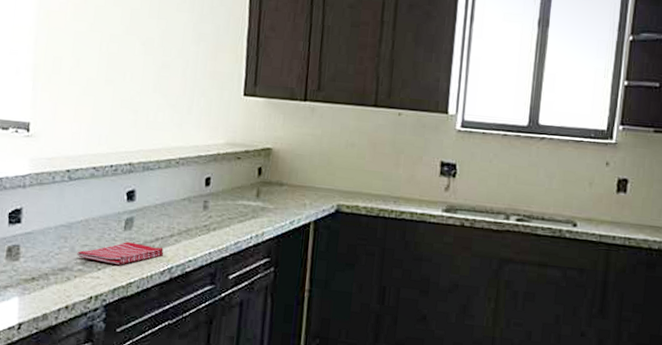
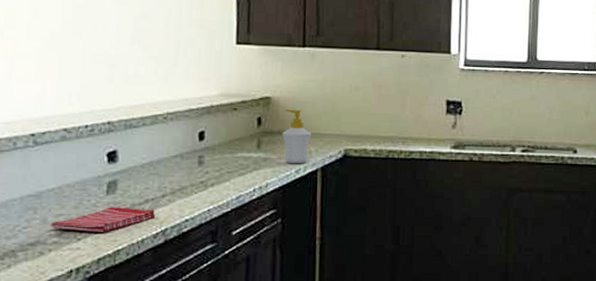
soap bottle: none [279,161,308,216] -> present [282,109,312,164]

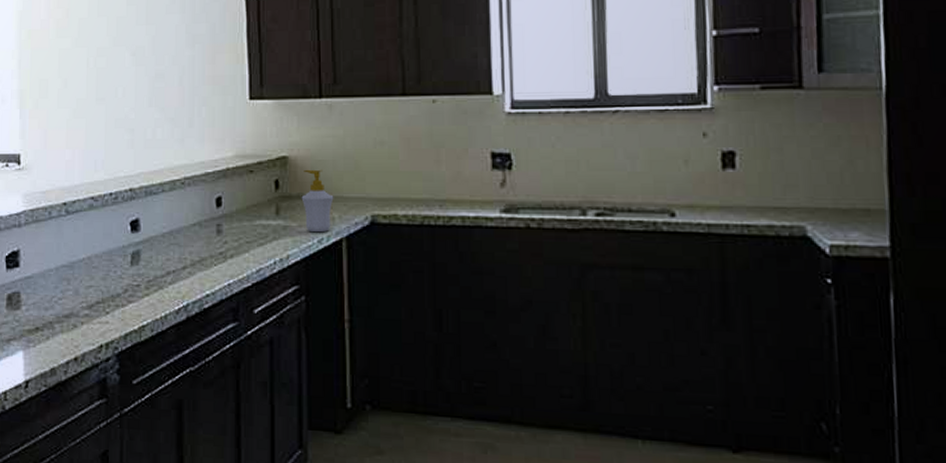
dish towel: present [50,207,156,232] -> none [82,279,178,306]

